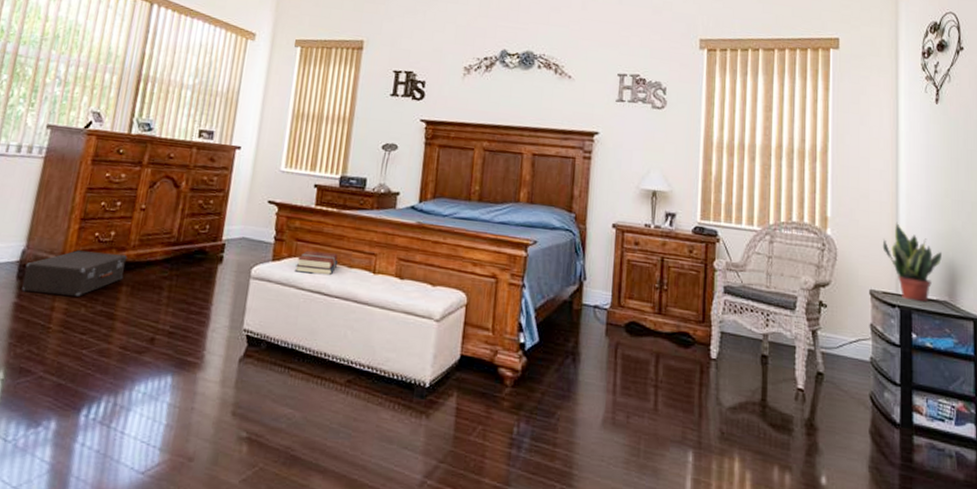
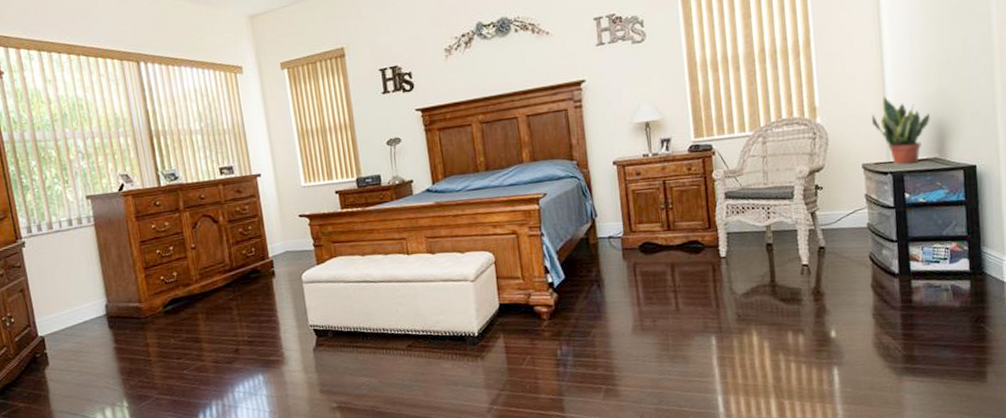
suitcase: present [22,250,127,297] -> none [112,289,197,337]
books: present [295,250,339,276] -> none [338,246,375,269]

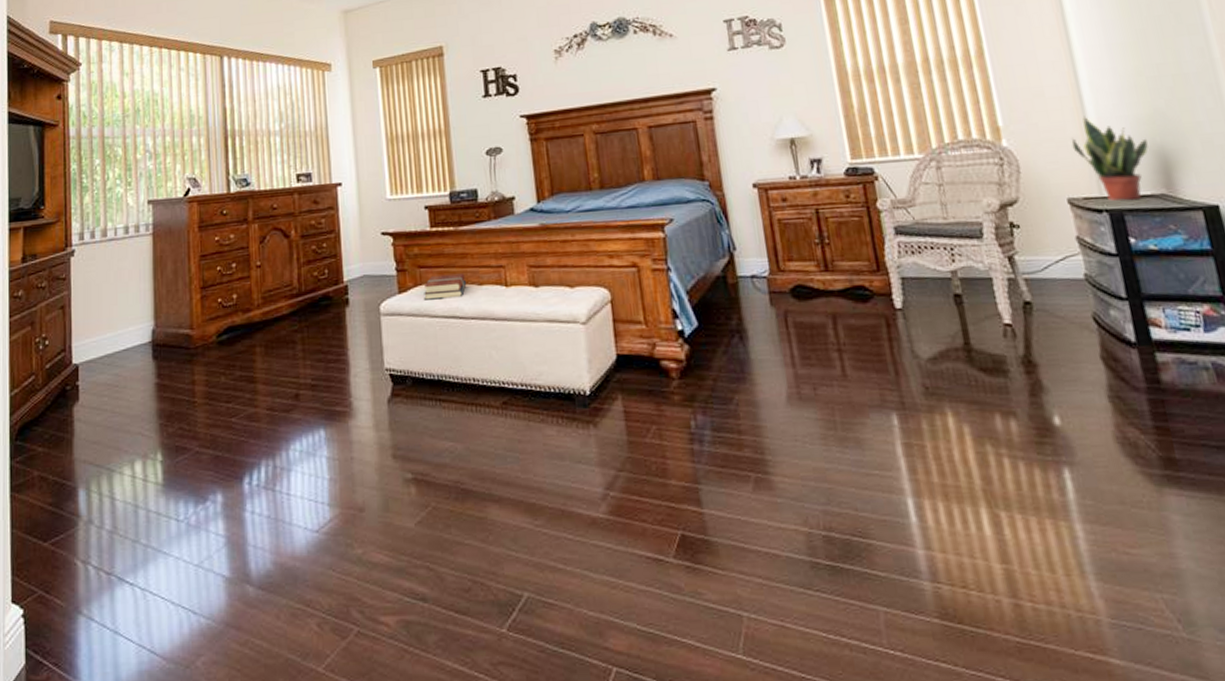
books: none [338,246,375,269] -> present [424,273,467,300]

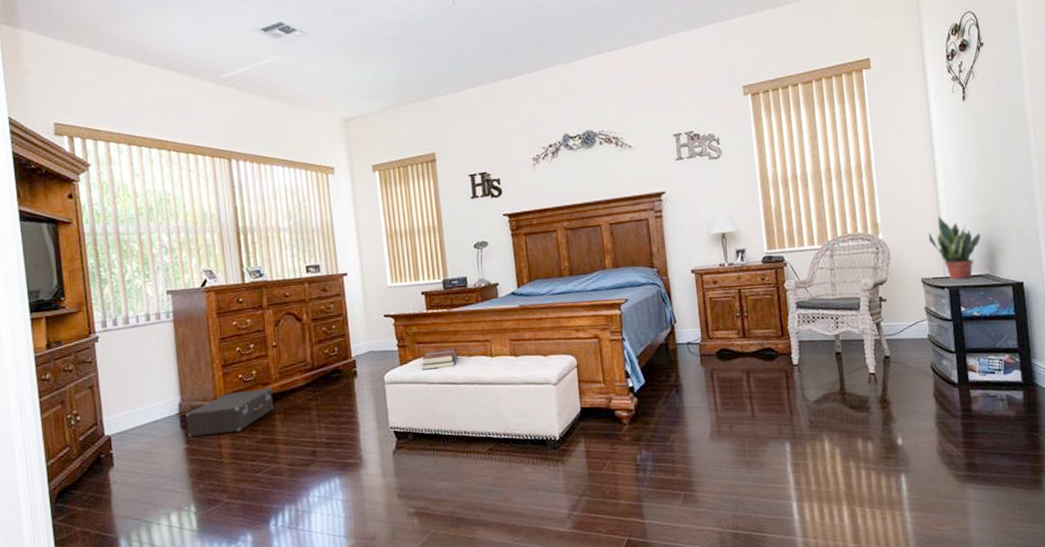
suitcase: none [158,316,255,371] -> present [185,388,274,438]

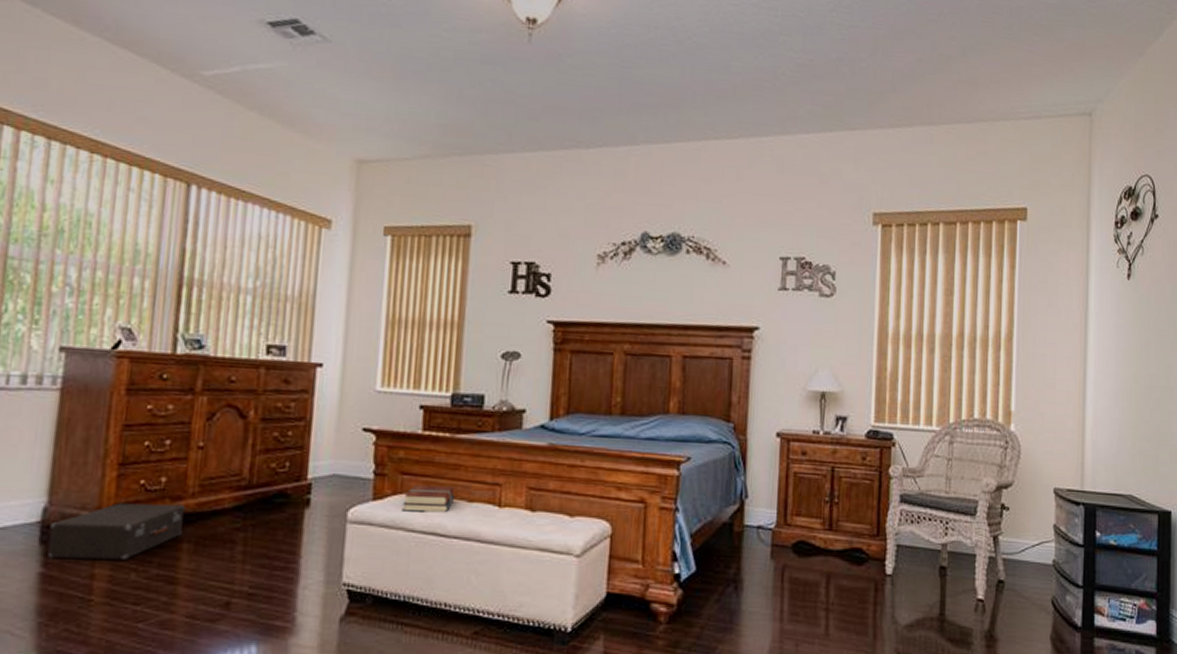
potted plant: present [928,215,981,281] -> none [1068,412,1128,498]

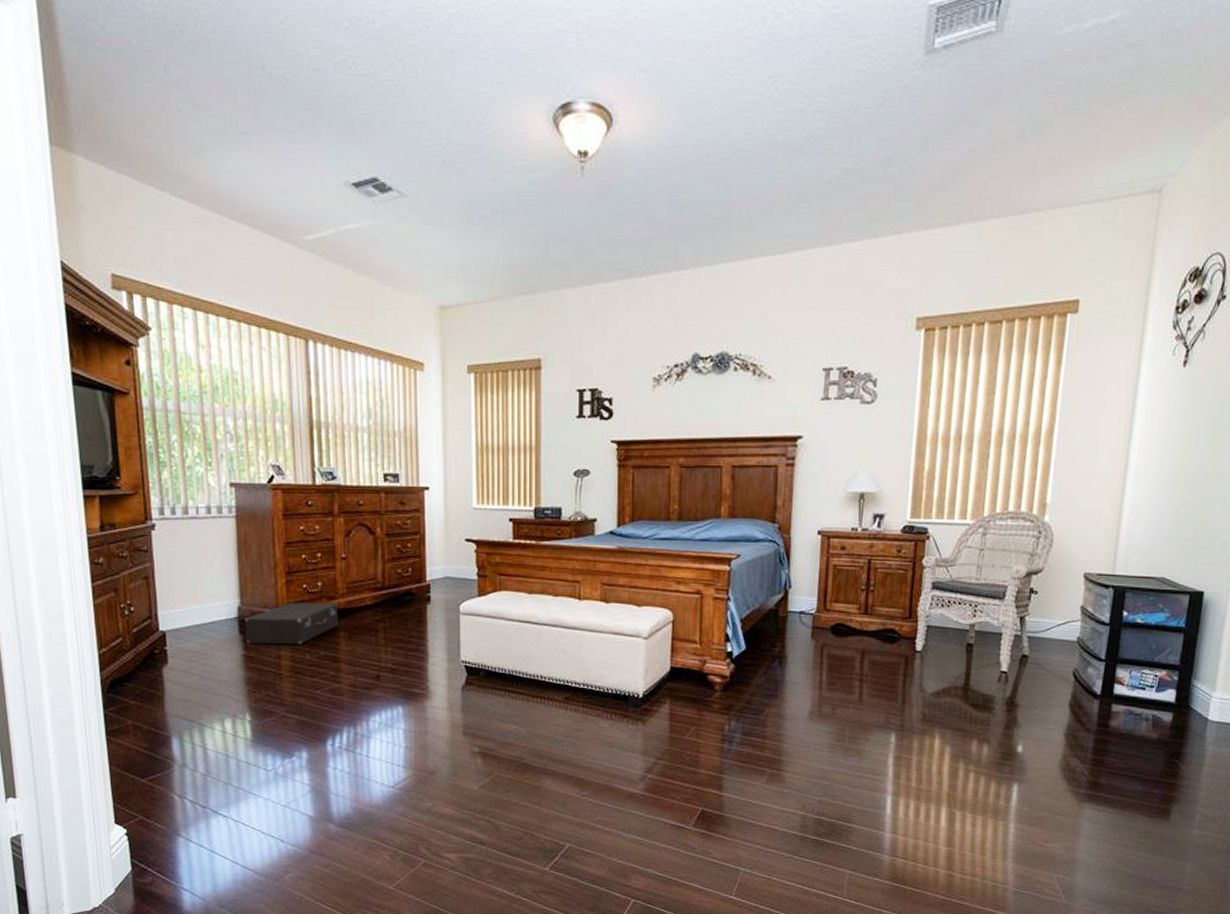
books: present [402,484,455,513] -> none [502,583,543,606]

